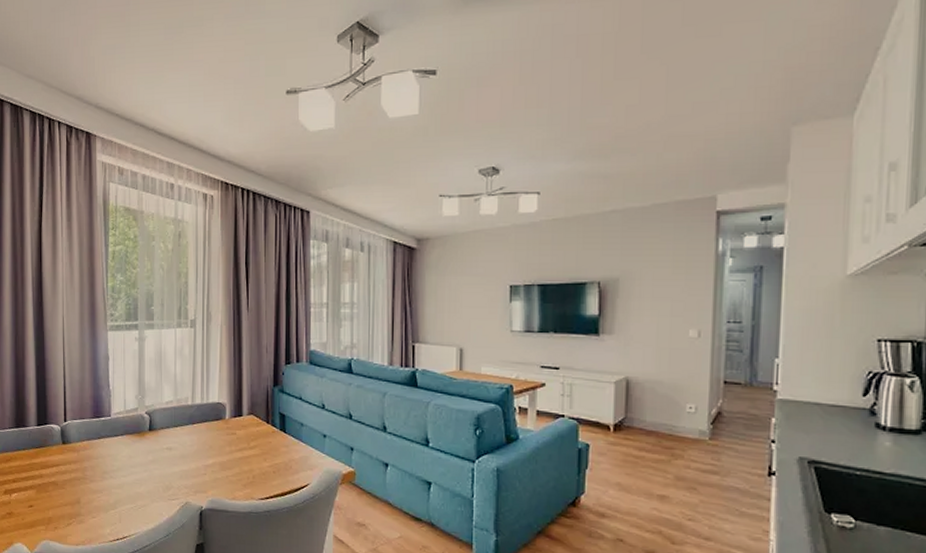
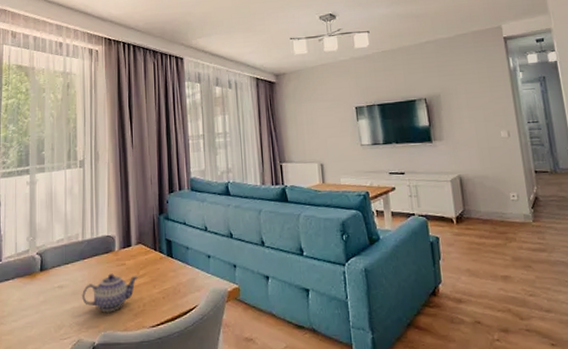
teapot: none [191,441,249,480] -> present [82,273,138,313]

